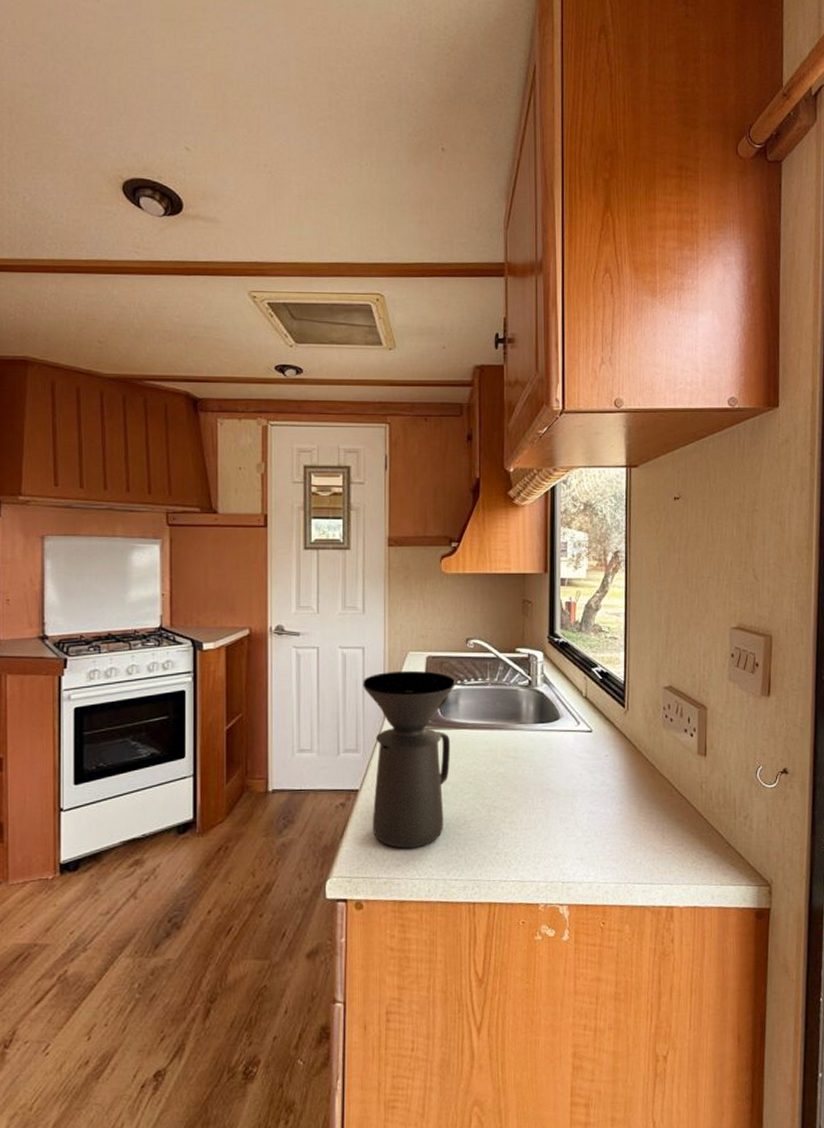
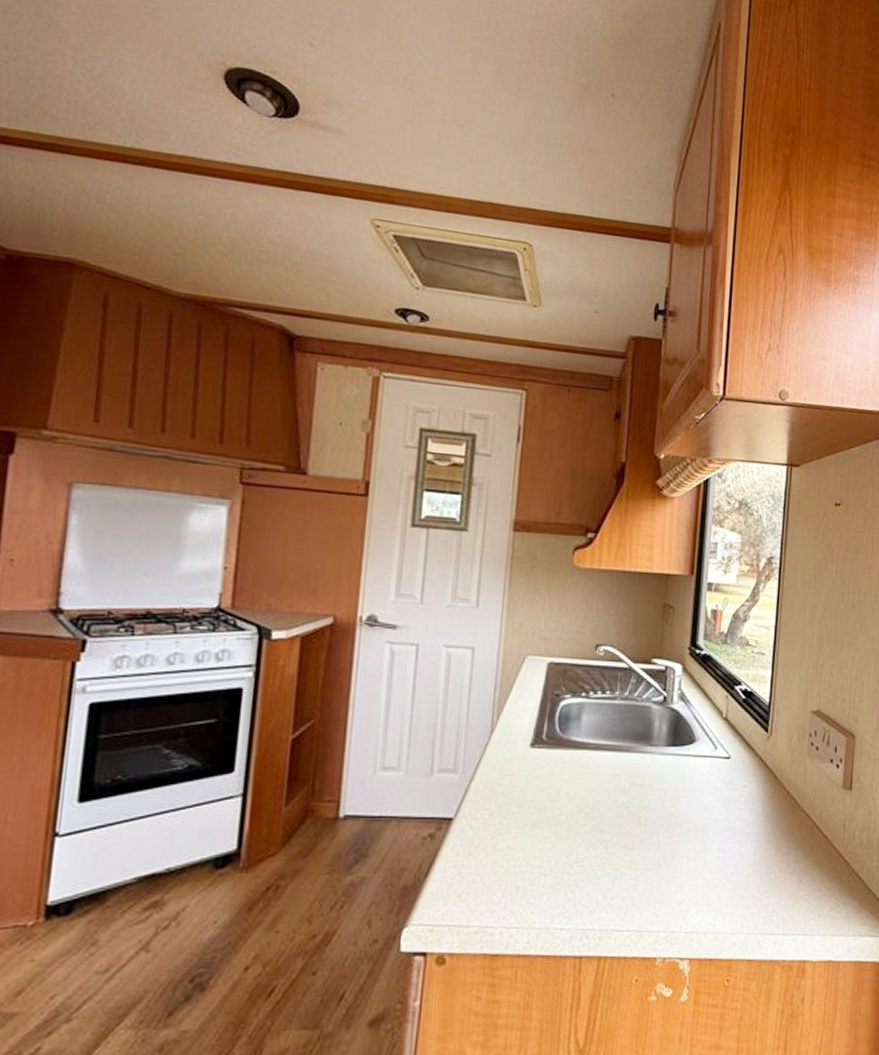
coffee maker: present [363,670,455,849] -> none [465,677,580,891]

